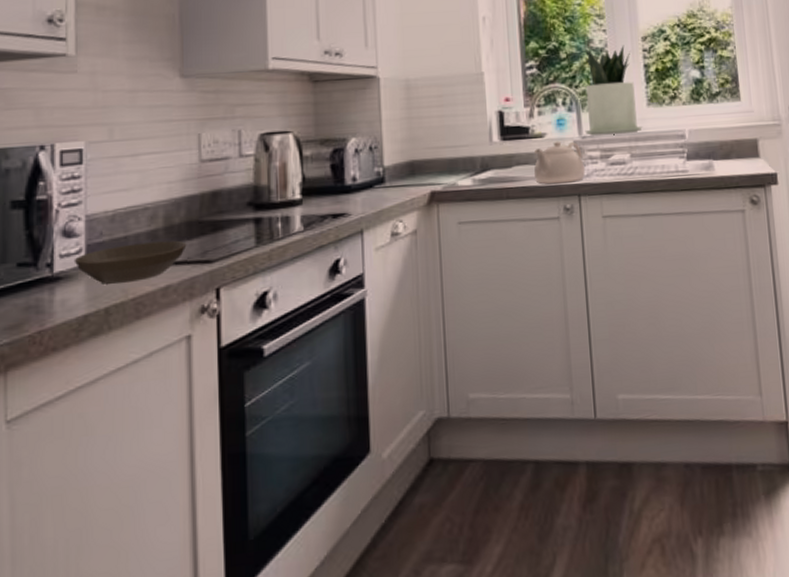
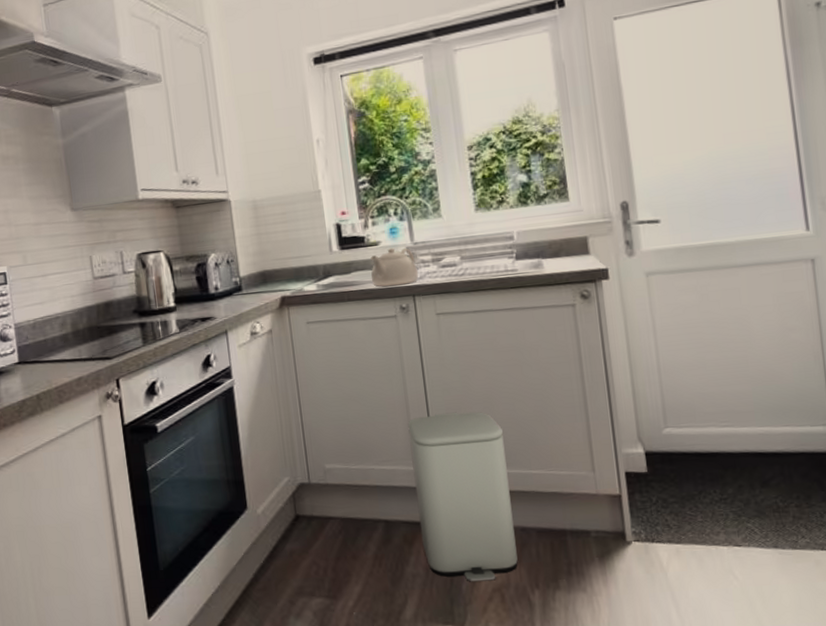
bowl: present [74,240,187,285] -> none [10,342,91,377]
pedal bin: none [566,328,681,533] -> present [408,411,518,582]
planter: present [585,45,643,136] -> none [413,155,471,242]

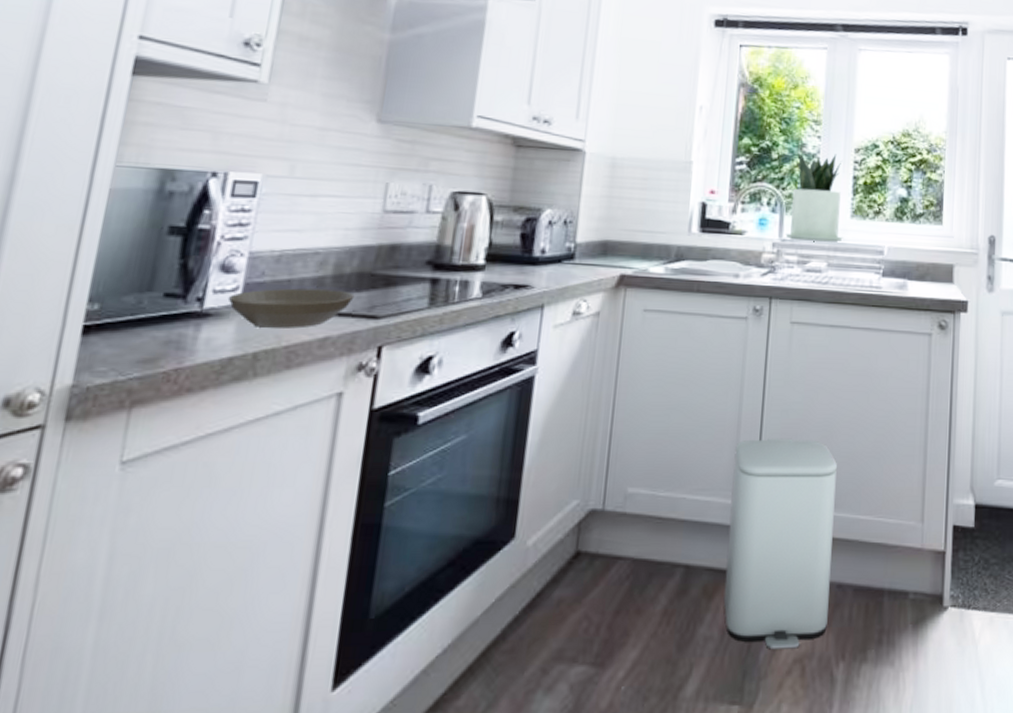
bowl: none [10,342,91,377] -> present [227,288,355,329]
teapot: present [371,248,419,288] -> none [728,240,780,285]
planter: none [413,155,471,242] -> present [785,152,843,243]

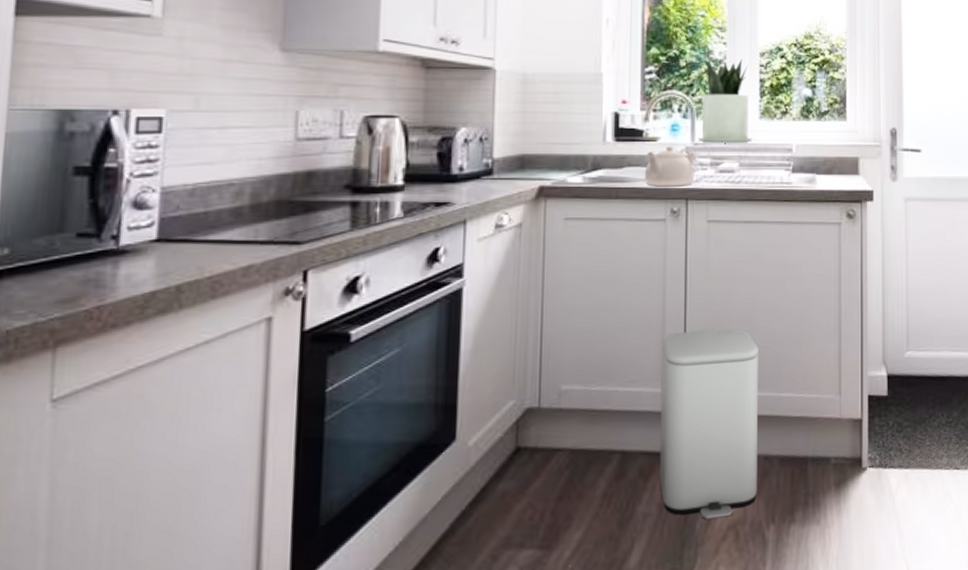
bowl: present [227,288,355,329] -> none [144,219,275,261]
teapot: none [728,240,780,285] -> present [644,146,694,188]

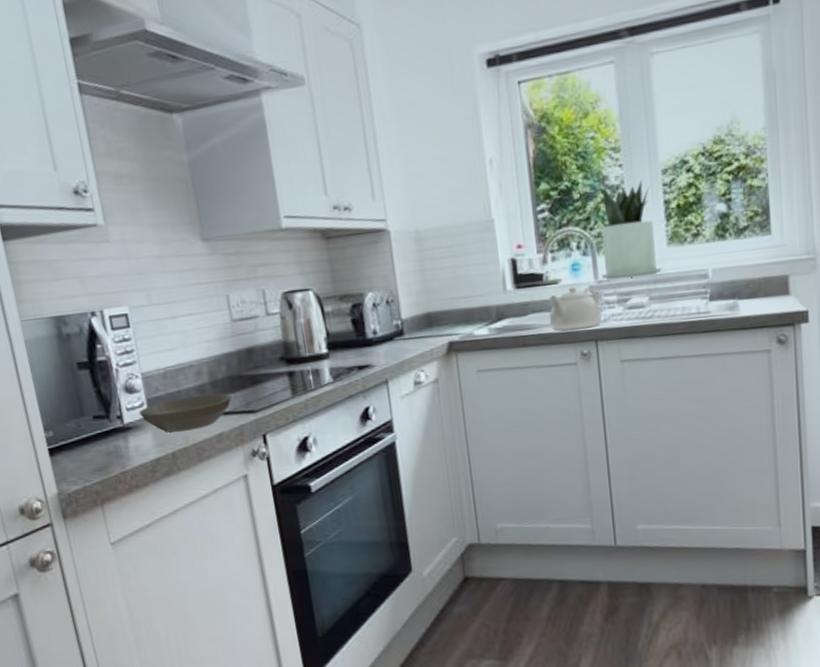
bowl: none [144,219,275,261] -> present [138,393,232,433]
pedal bin: present [659,328,759,520] -> none [586,466,697,640]

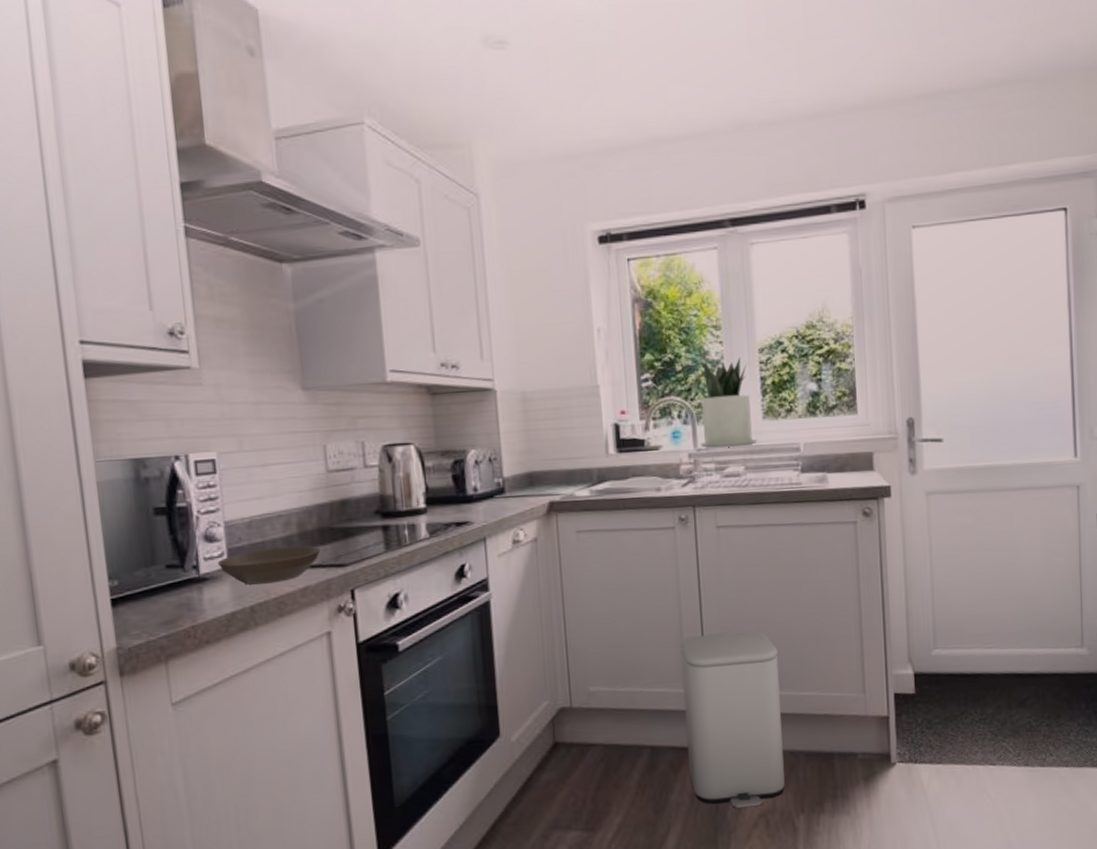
teapot: present [549,286,602,332] -> none [649,453,700,497]
pedal bin: none [586,466,697,640] -> present [680,631,785,809]

